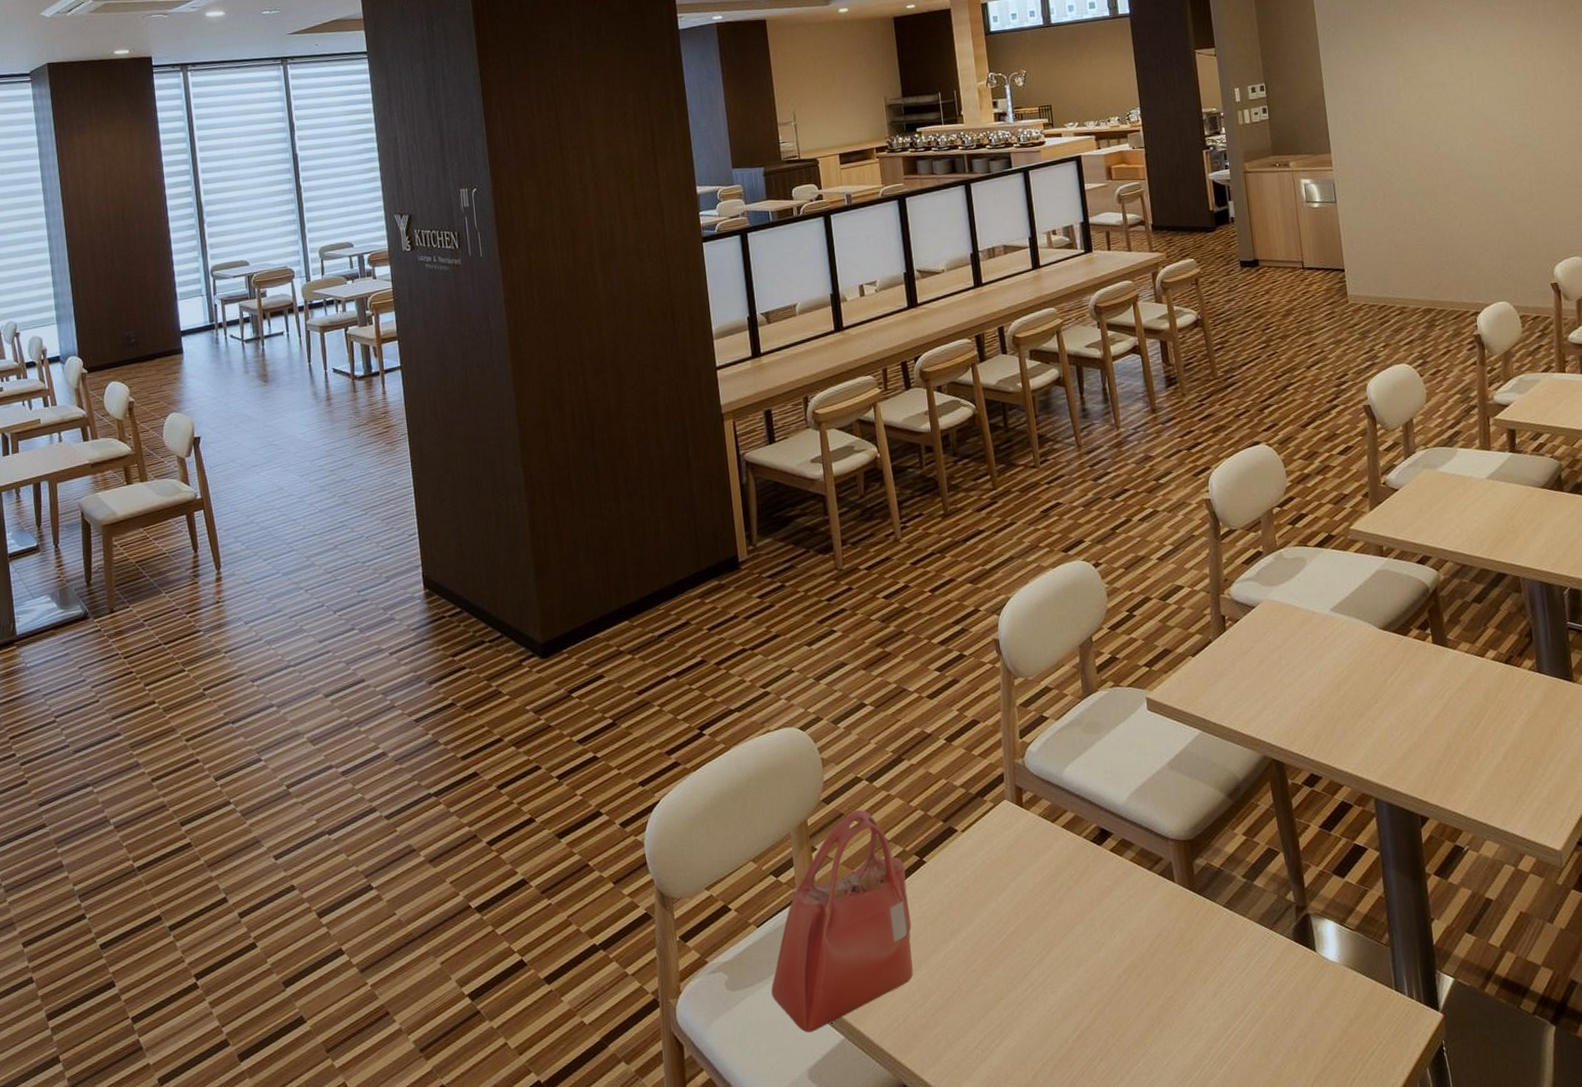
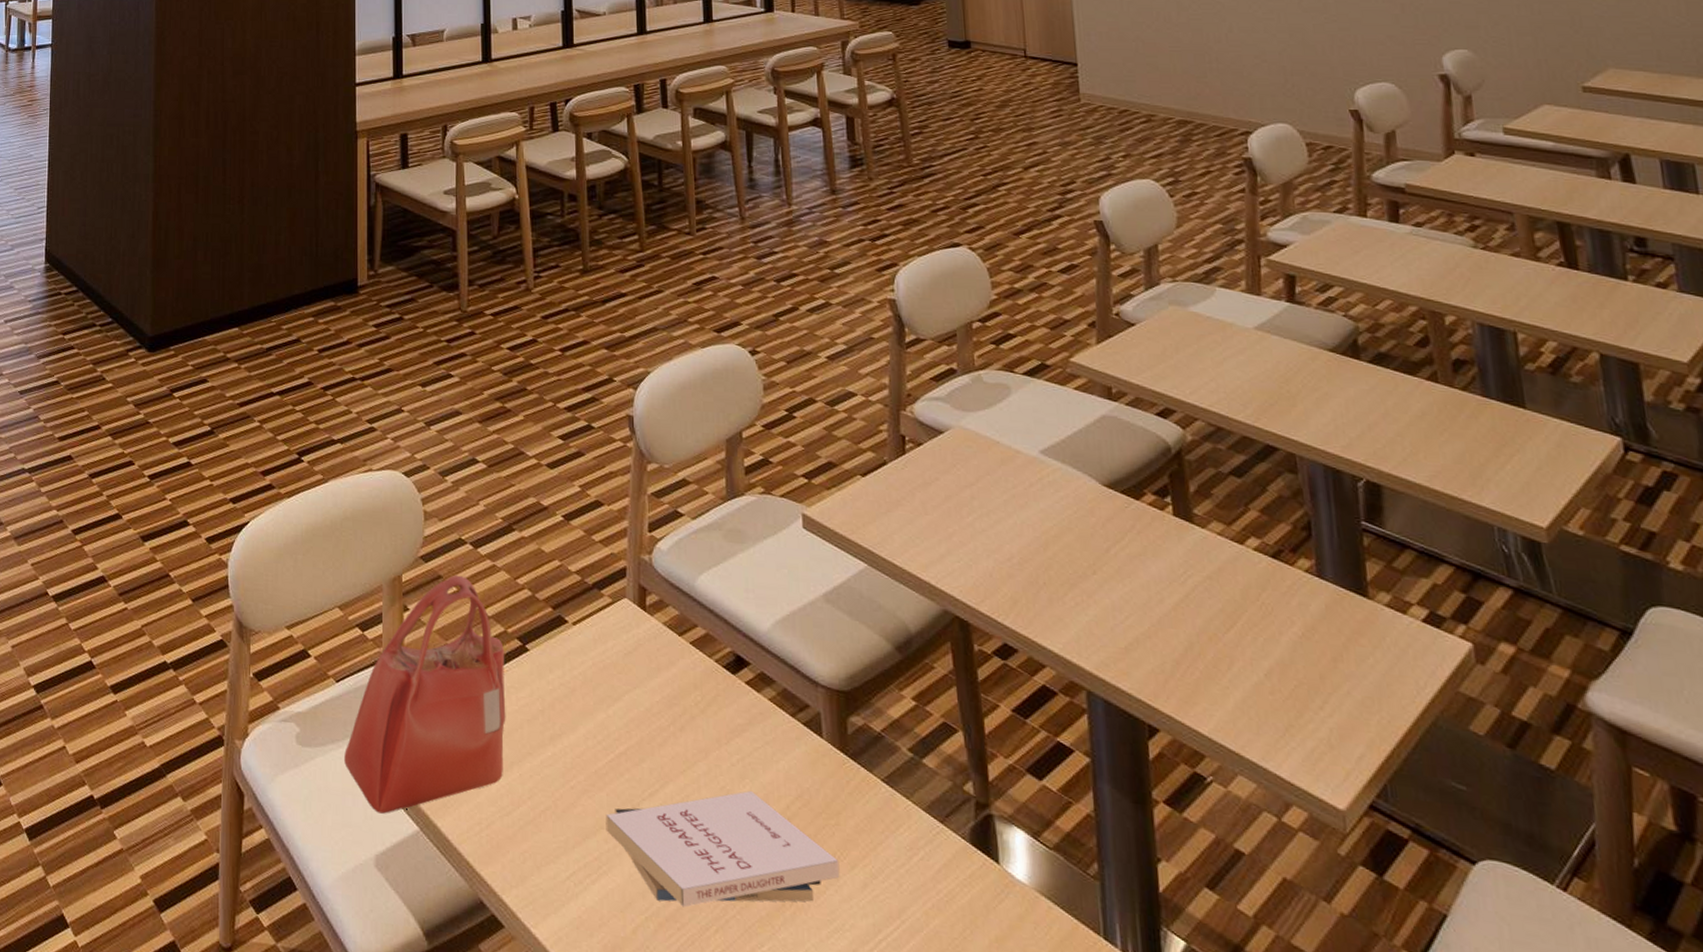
books: none [1003,938,1195,1047] -> present [605,790,840,907]

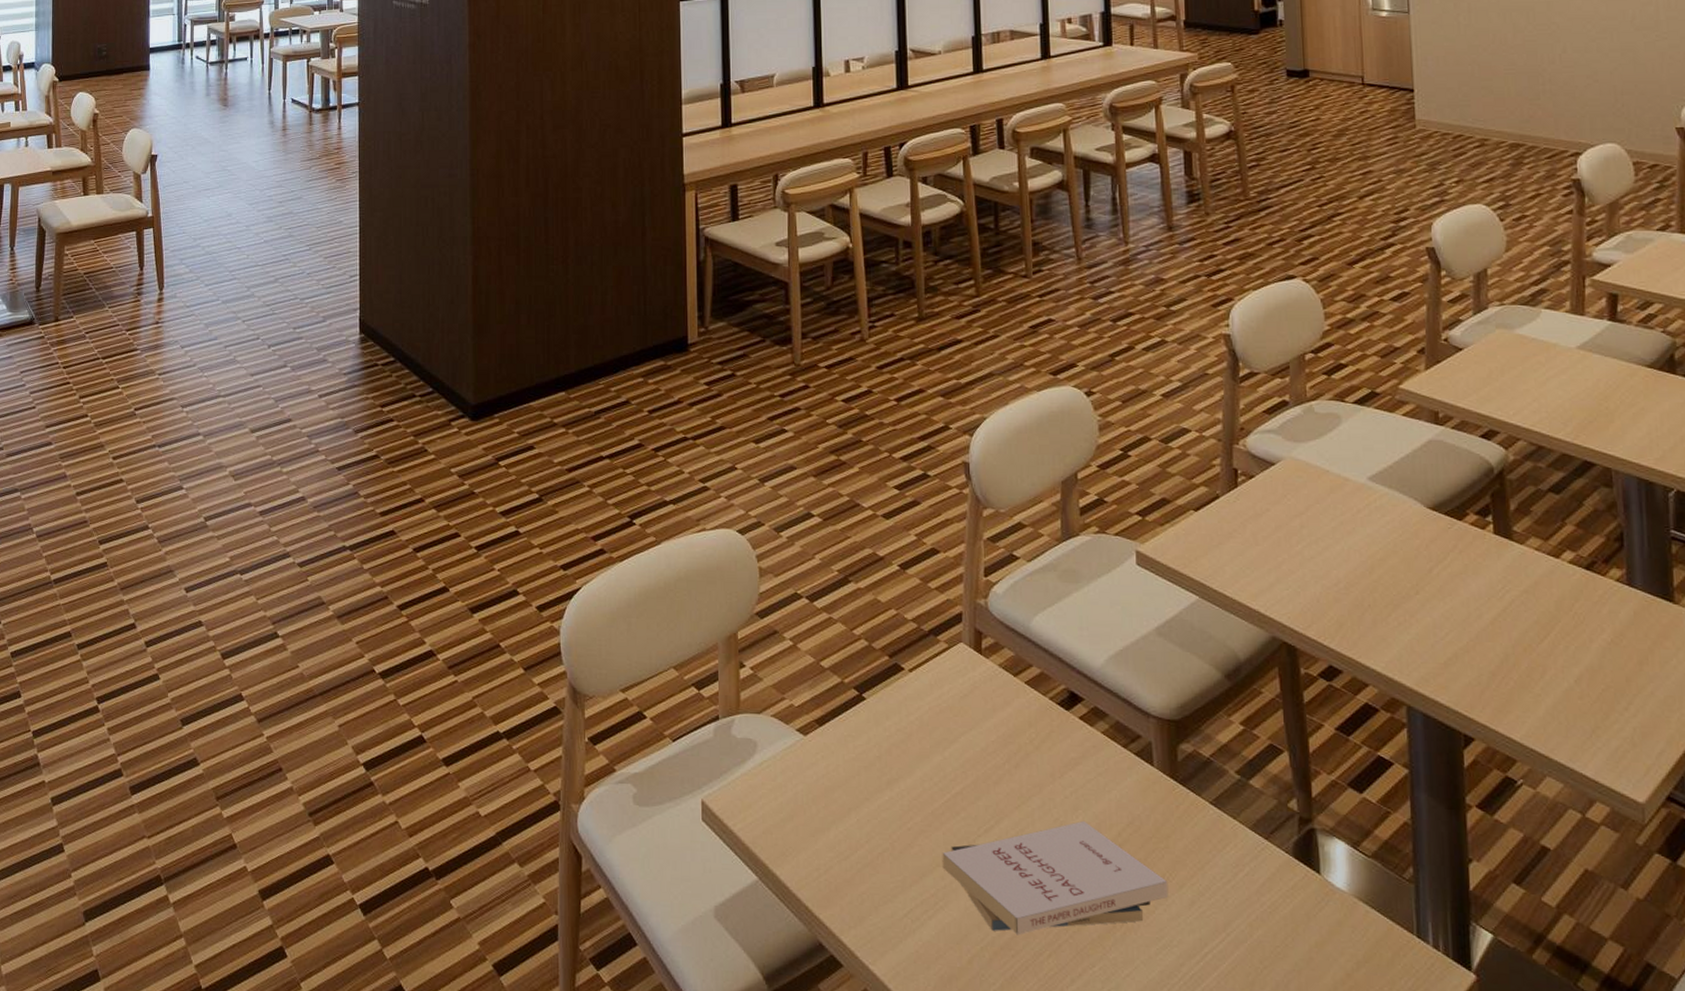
handbag: present [344,575,506,814] -> none [682,629,844,866]

